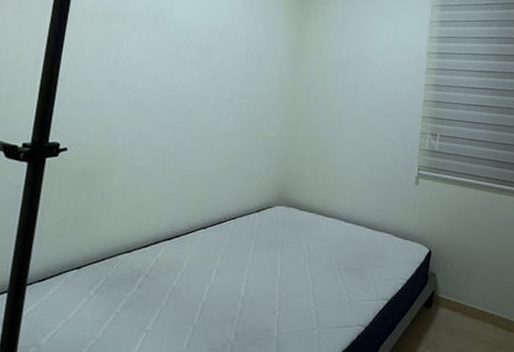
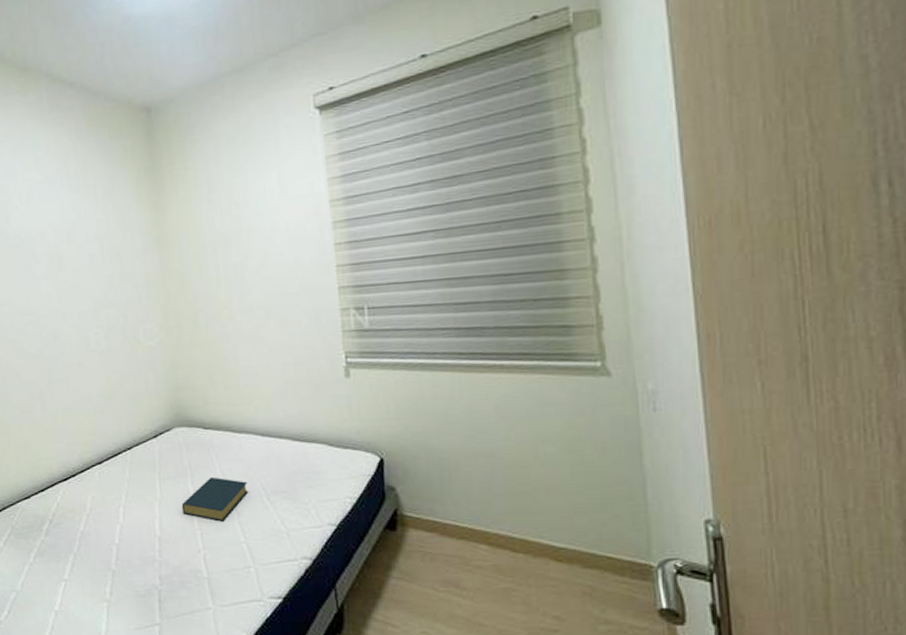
hardback book: none [267,250,326,289] -> present [181,476,248,522]

